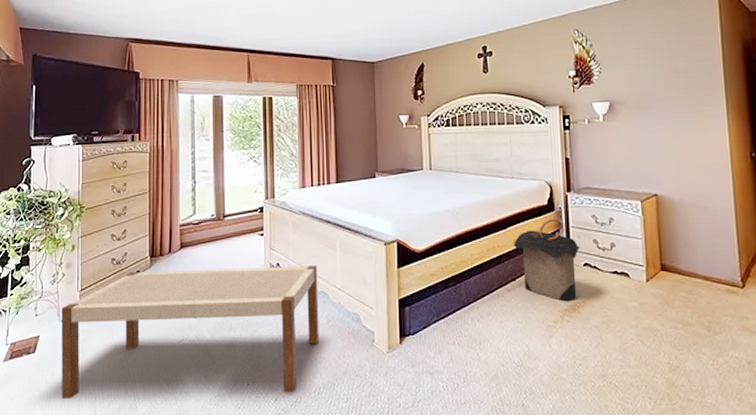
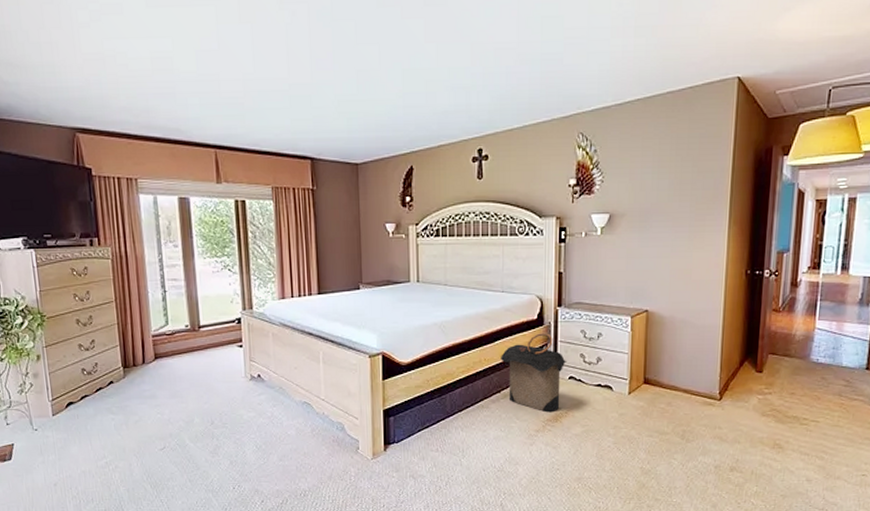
bench: present [61,265,319,400] -> none [34,377,304,503]

